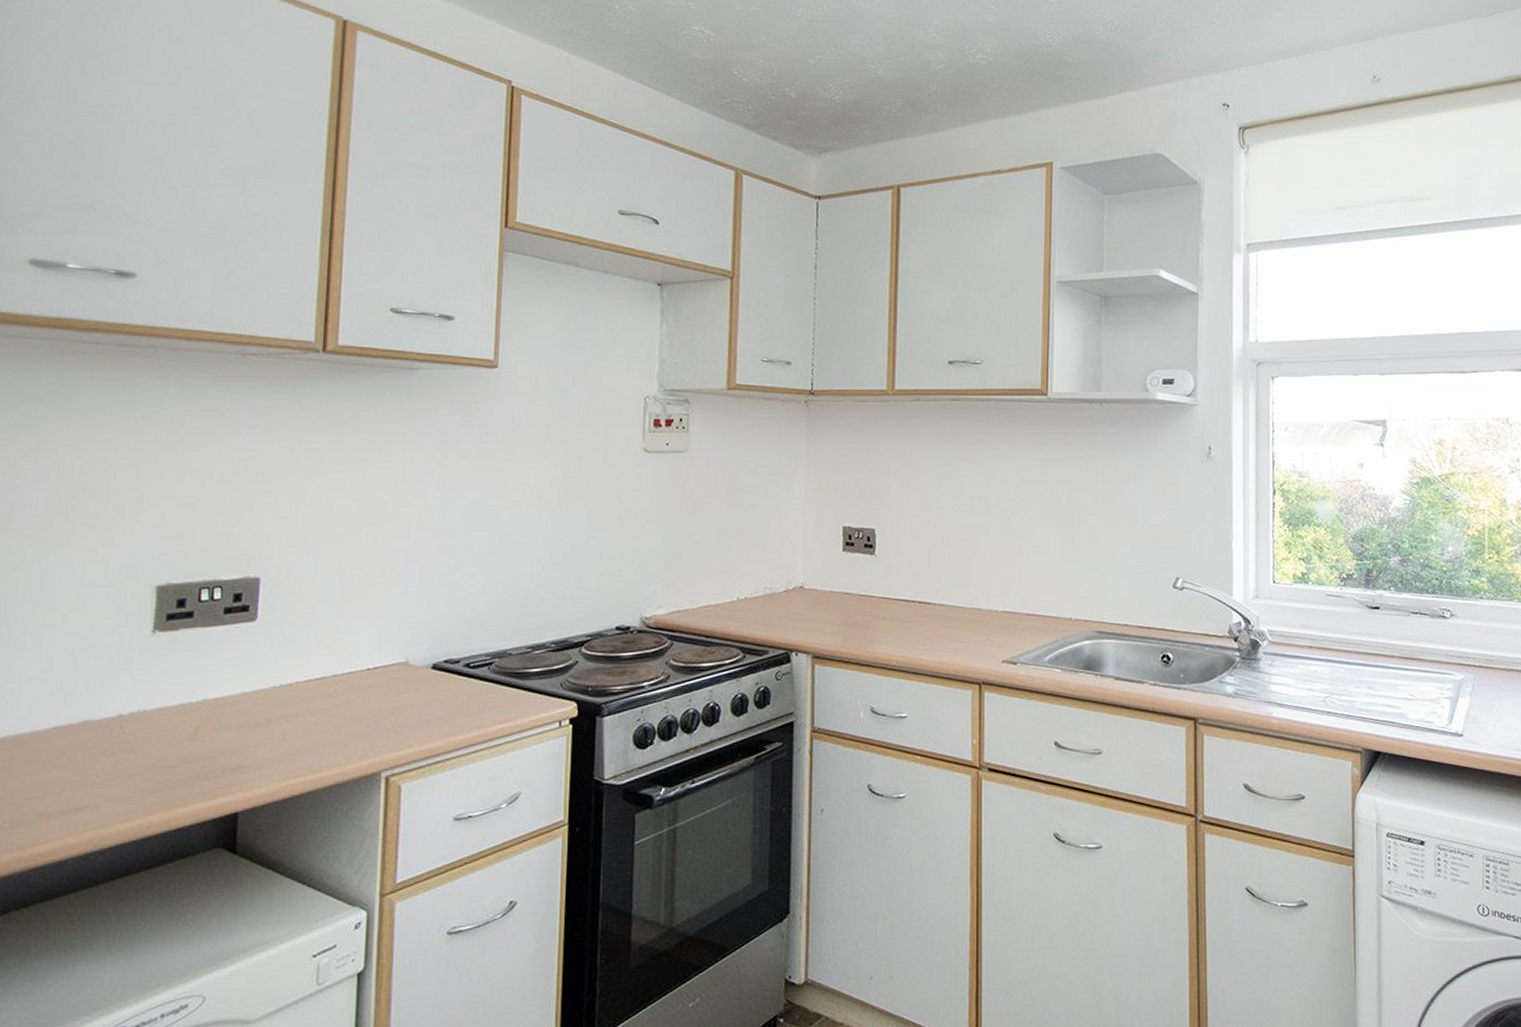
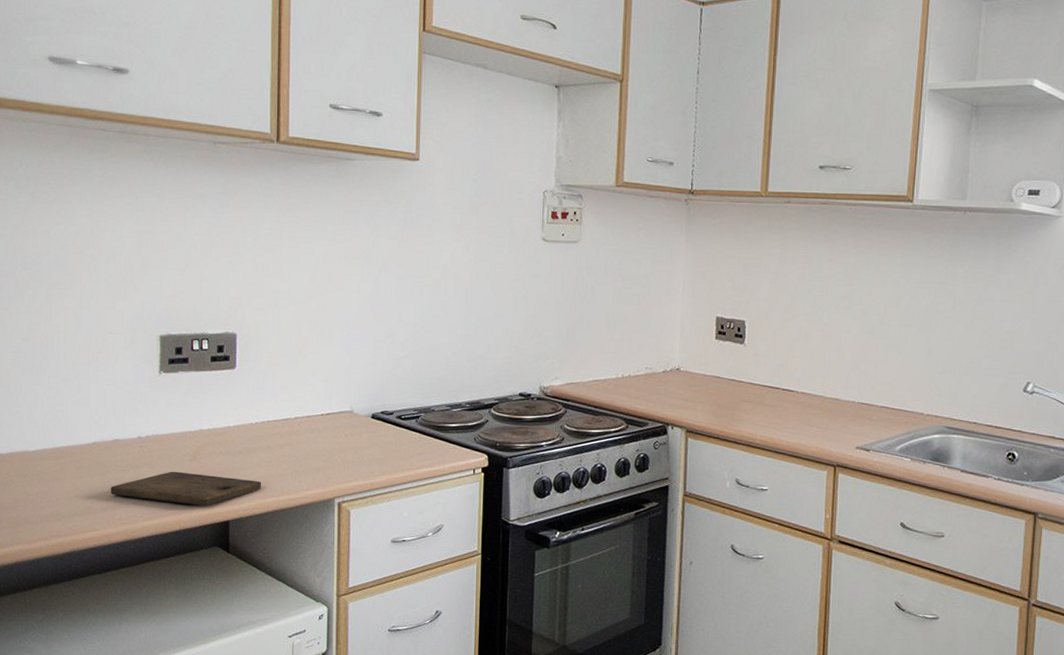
cutting board: none [73,755,285,797] -> present [110,471,262,506]

